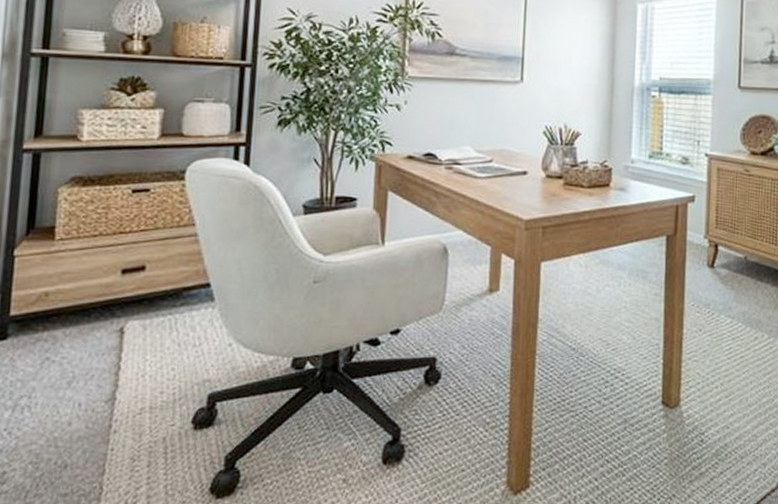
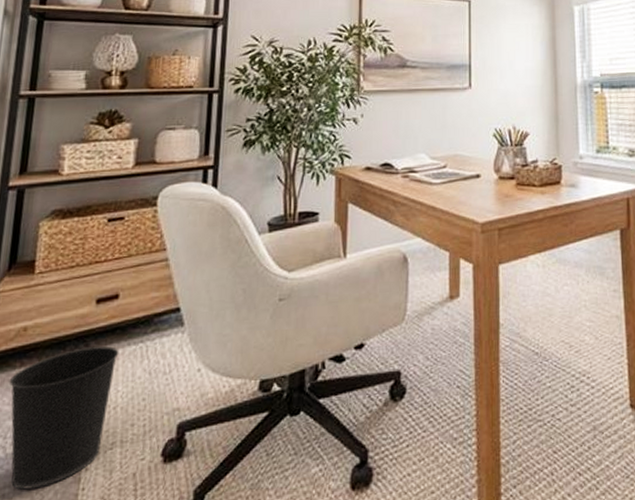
wastebasket: none [31,315,147,447] -> present [9,346,119,490]

